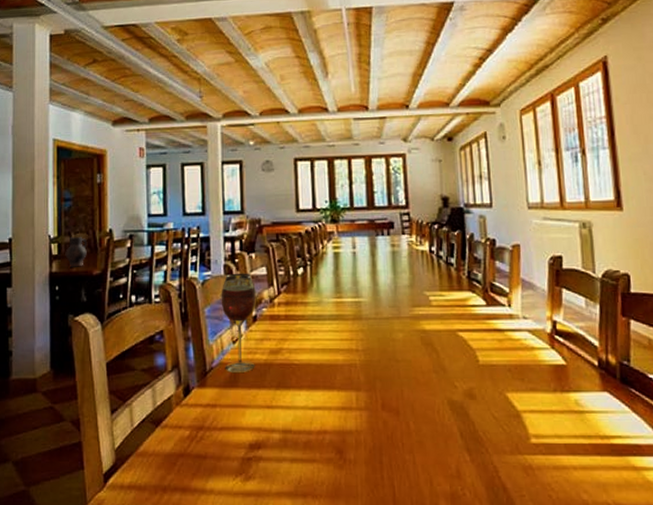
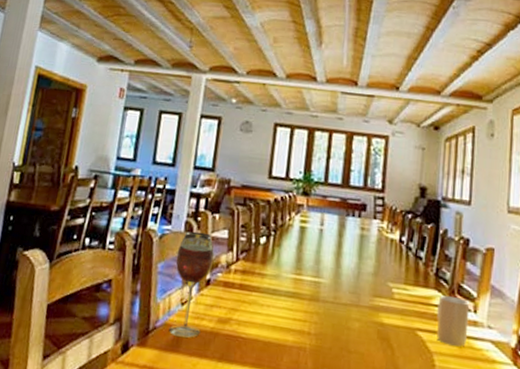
pitcher: present [65,237,87,267] -> none [26,168,51,200]
cup: none [474,295,506,340] -> present [437,295,470,347]

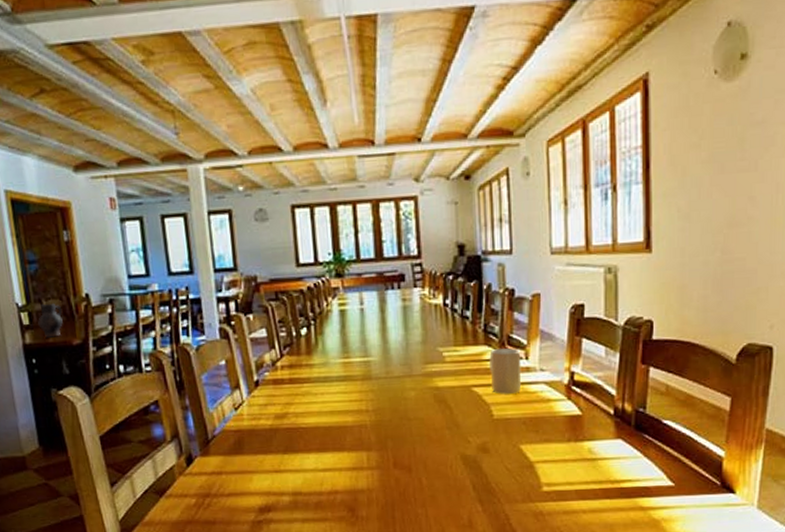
pitcher: none [26,168,51,200] -> present [37,304,63,338]
wineglass: present [168,231,214,338] -> none [218,335,260,440]

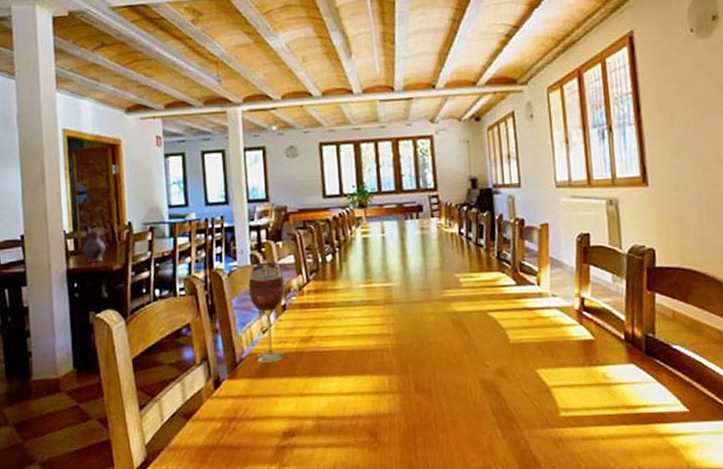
wineglass: none [218,335,260,440] -> present [248,262,286,363]
cup: present [489,348,522,394] -> none [503,275,535,319]

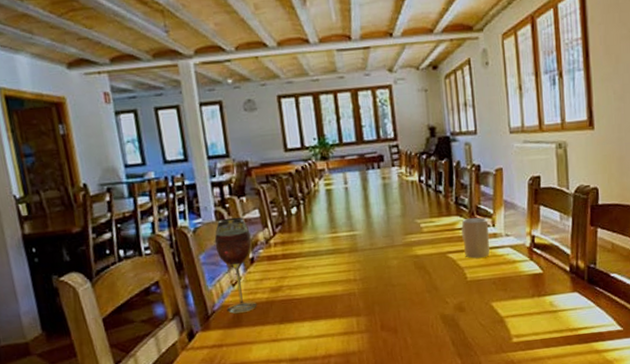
pitcher: present [82,231,106,263] -> none [36,194,62,227]
cup: none [503,275,535,319] -> present [461,217,491,259]

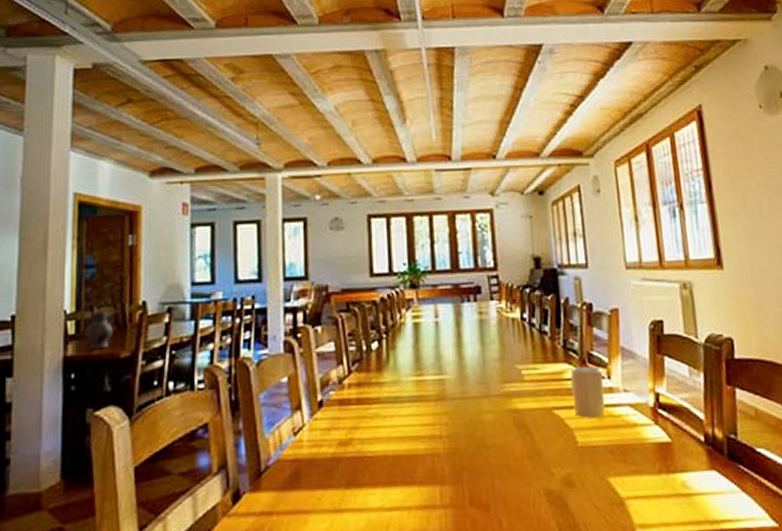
pitcher: none [36,194,62,227] -> present [85,312,113,350]
wineglass: present [214,217,257,314] -> none [279,349,323,471]

